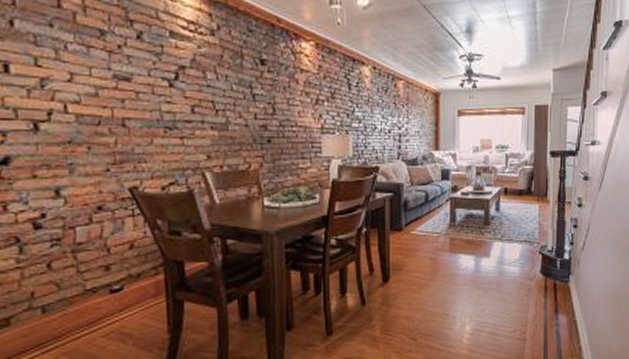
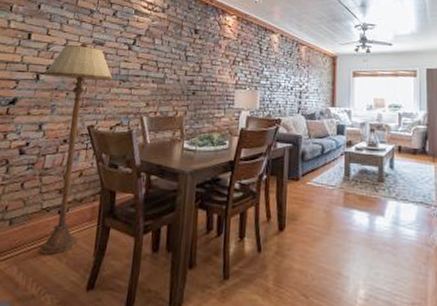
floor lamp: none [43,78,154,339] -> present [38,43,114,255]

